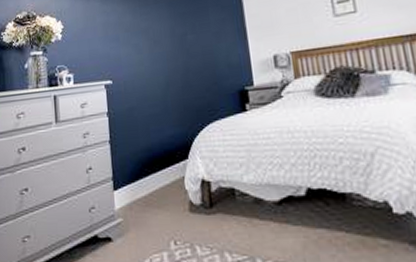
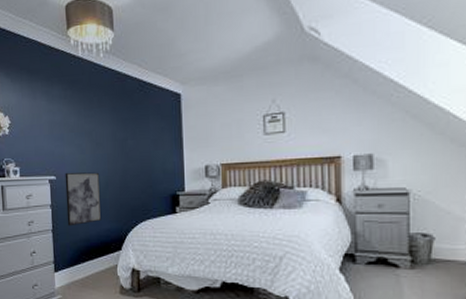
wall art: none [121,72,164,136] -> present [65,172,102,227]

